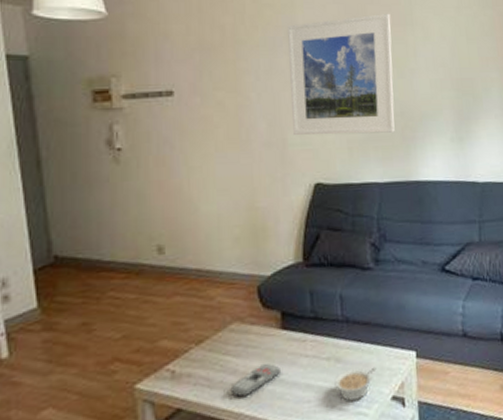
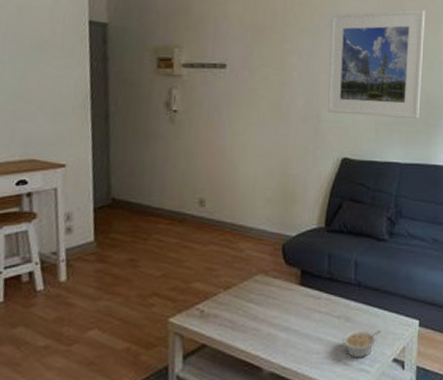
remote control: present [230,363,280,397] -> none [250,314,295,340]

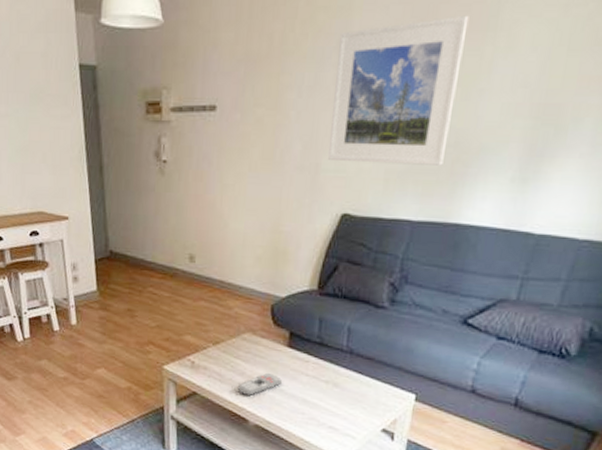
remote control: none [250,314,295,340] -> present [237,372,282,396]
legume: present [342,328,381,357] -> none [329,395,372,424]

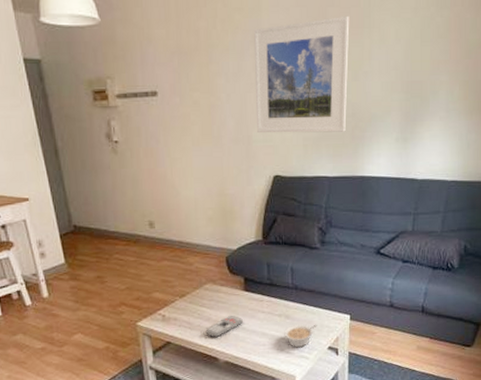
legume: none [329,395,372,424] -> present [284,323,317,347]

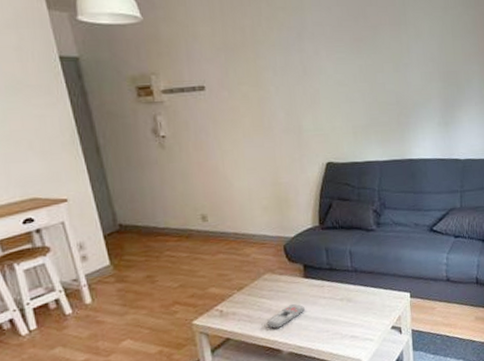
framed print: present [254,15,350,133] -> none [299,14,392,123]
legume: present [284,323,317,347] -> none [347,305,379,330]

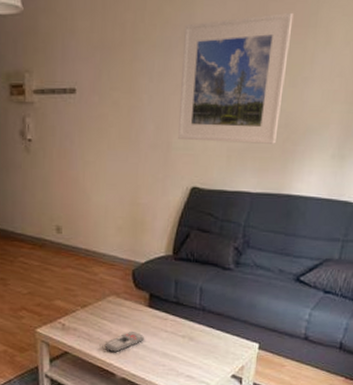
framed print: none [299,14,392,123] -> present [178,12,294,144]

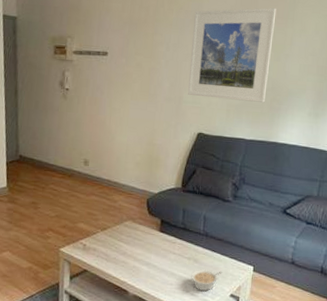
remote control: present [104,330,144,352] -> none [120,252,155,271]
legume: none [186,347,222,372] -> present [191,268,222,291]

